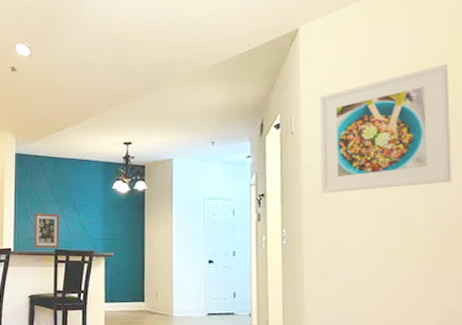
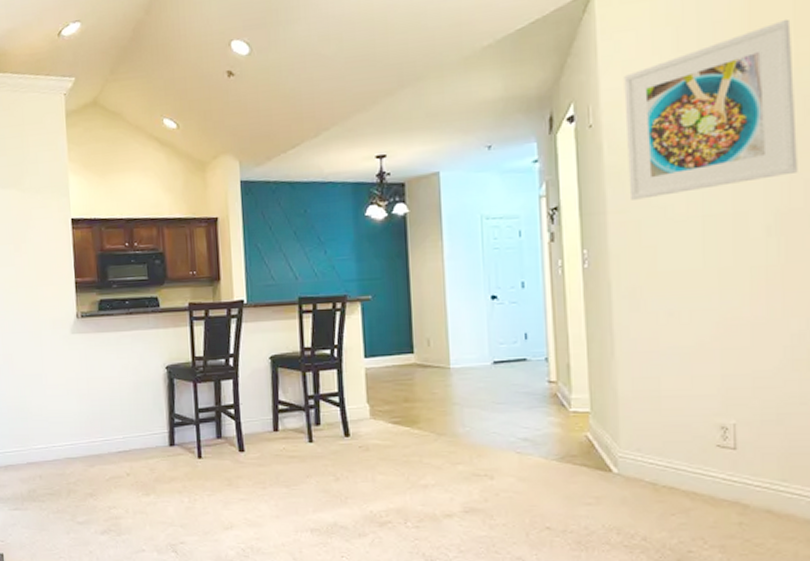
wall art: present [34,212,60,248] -> none [270,252,303,297]

